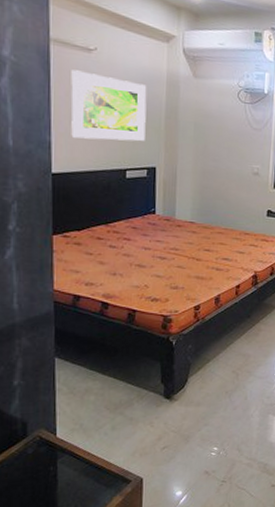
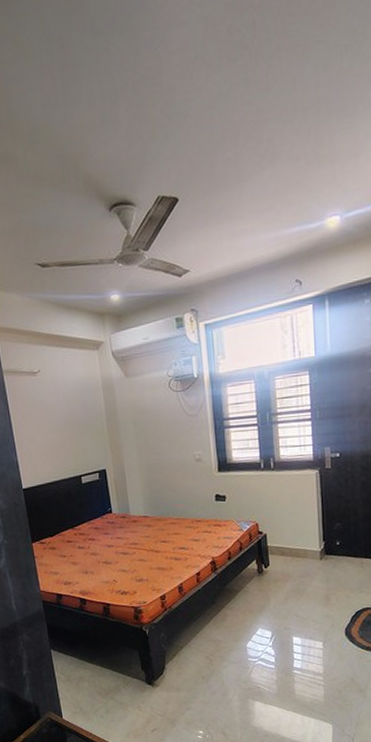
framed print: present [71,69,147,141] -> none [23,393,93,455]

